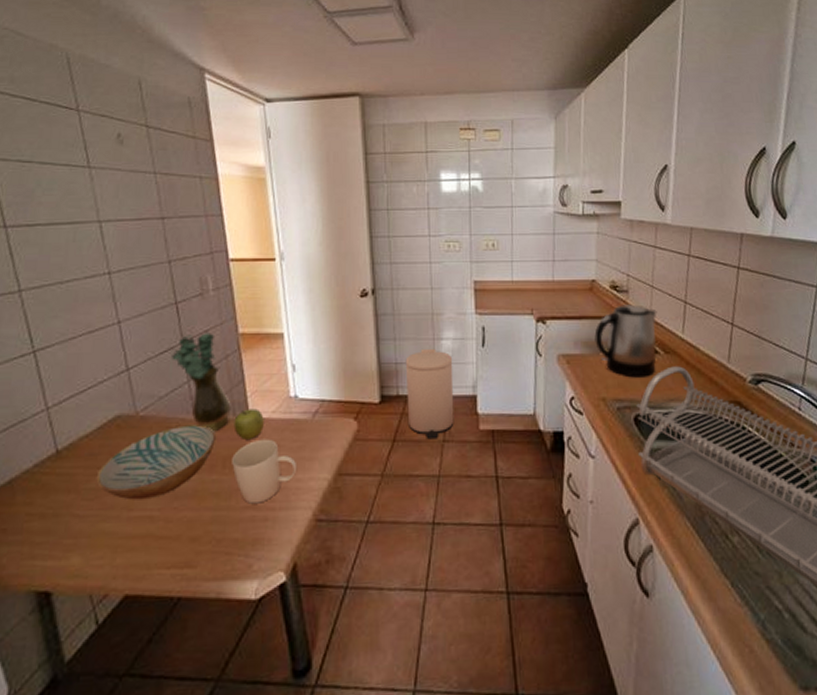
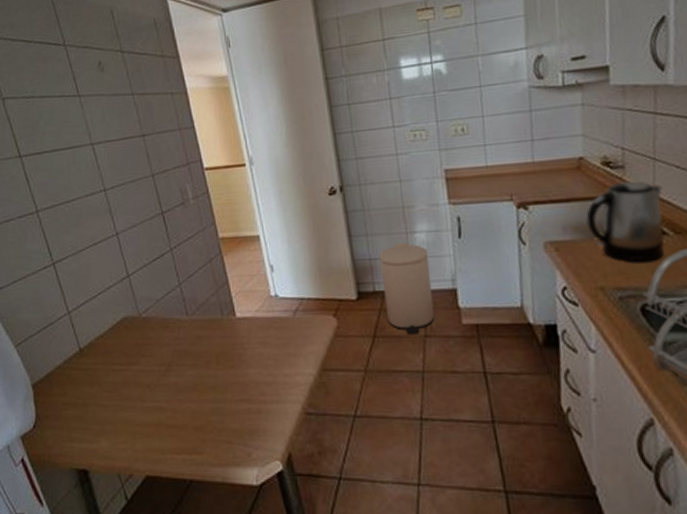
bowl: present [96,424,217,500] -> none [113,324,209,393]
vase: present [172,330,231,431] -> none [163,236,219,330]
mug: present [232,439,298,504] -> none [224,336,284,397]
fruit: present [233,408,264,440] -> none [222,308,250,337]

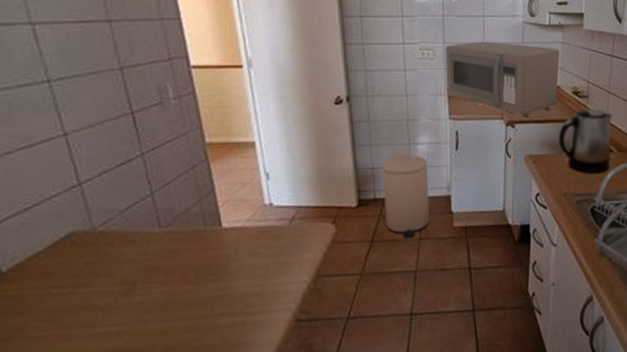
microwave: none [439,112,582,197] -> present [445,41,560,117]

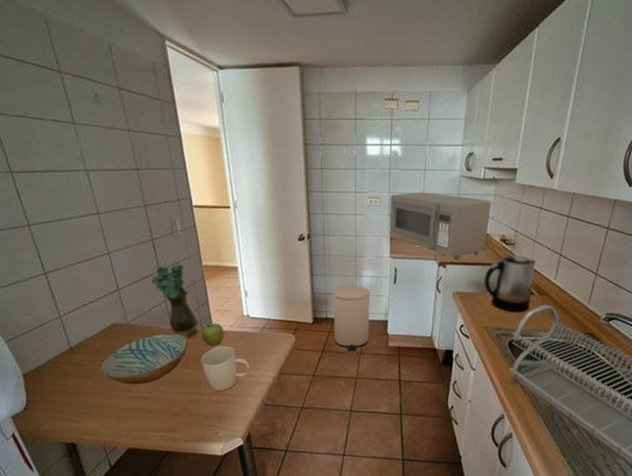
bowl: none [51,236,187,317] -> present [101,333,189,385]
vase: none [131,140,201,242] -> present [151,262,199,338]
fruit: none [205,218,238,249] -> present [201,323,224,345]
mug: none [205,247,275,311] -> present [201,346,250,391]

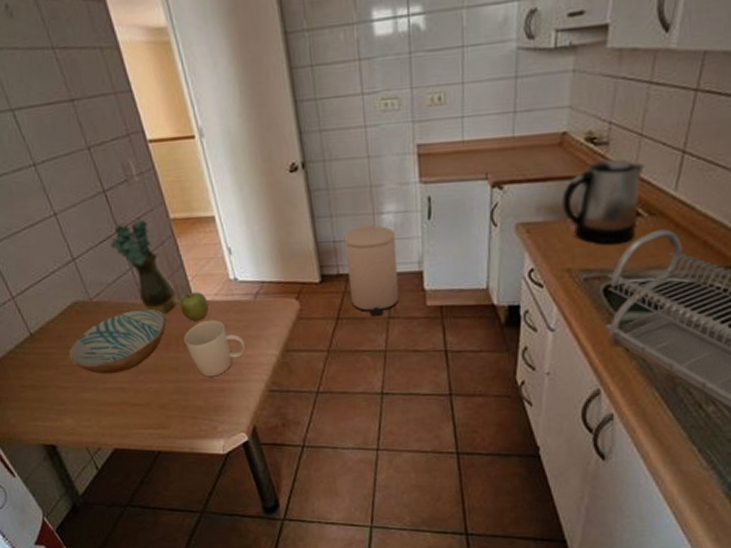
microwave: present [389,192,492,259] -> none [413,79,570,176]

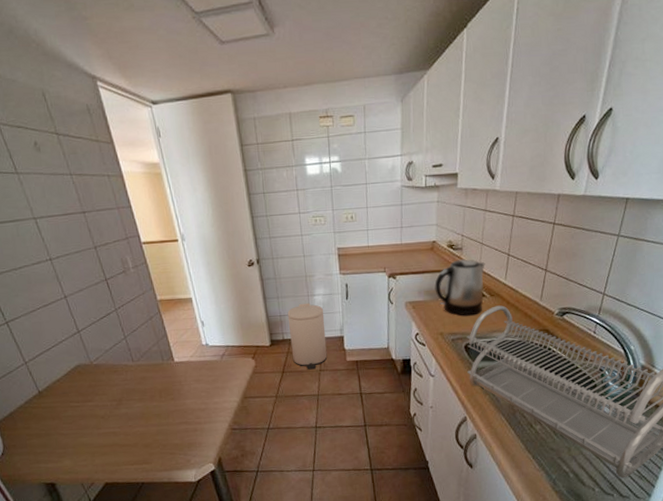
bowl: present [68,308,167,375] -> none [70,368,153,422]
vase: present [110,217,176,314] -> none [109,299,160,372]
fruit: present [179,292,209,321] -> none [163,355,186,377]
mug: present [184,319,246,377] -> none [166,375,214,421]

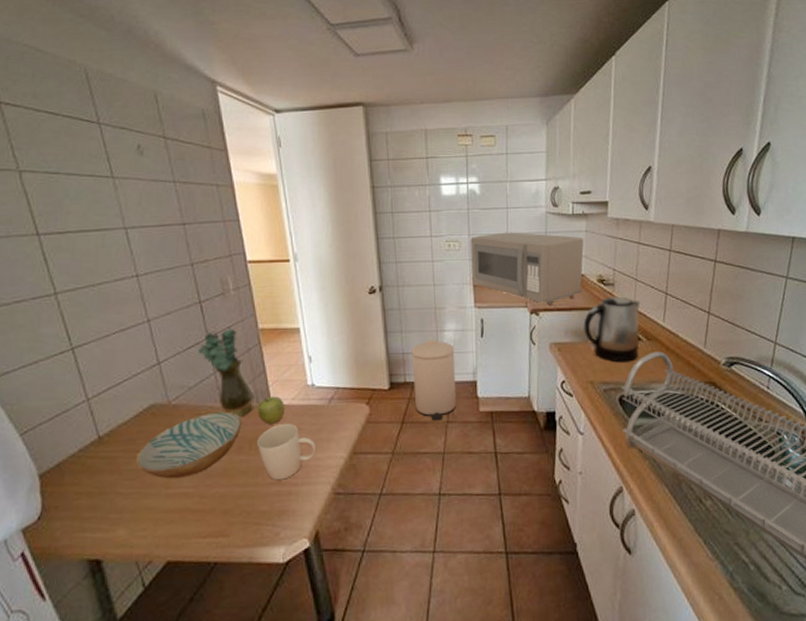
bowl: none [70,368,153,422] -> present [135,411,243,479]
vase: none [109,299,160,372] -> present [198,326,255,417]
fruit: none [163,355,186,377] -> present [257,396,285,424]
mug: none [166,375,214,421] -> present [257,423,317,480]
microwave: none [334,205,436,270] -> present [470,232,584,305]

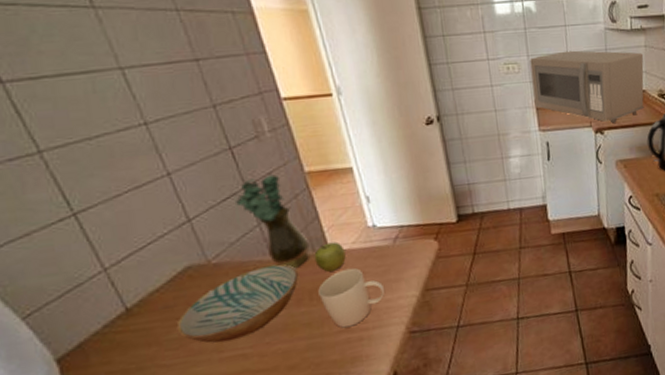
pedal bin: present [411,339,457,421] -> none [477,166,528,249]

